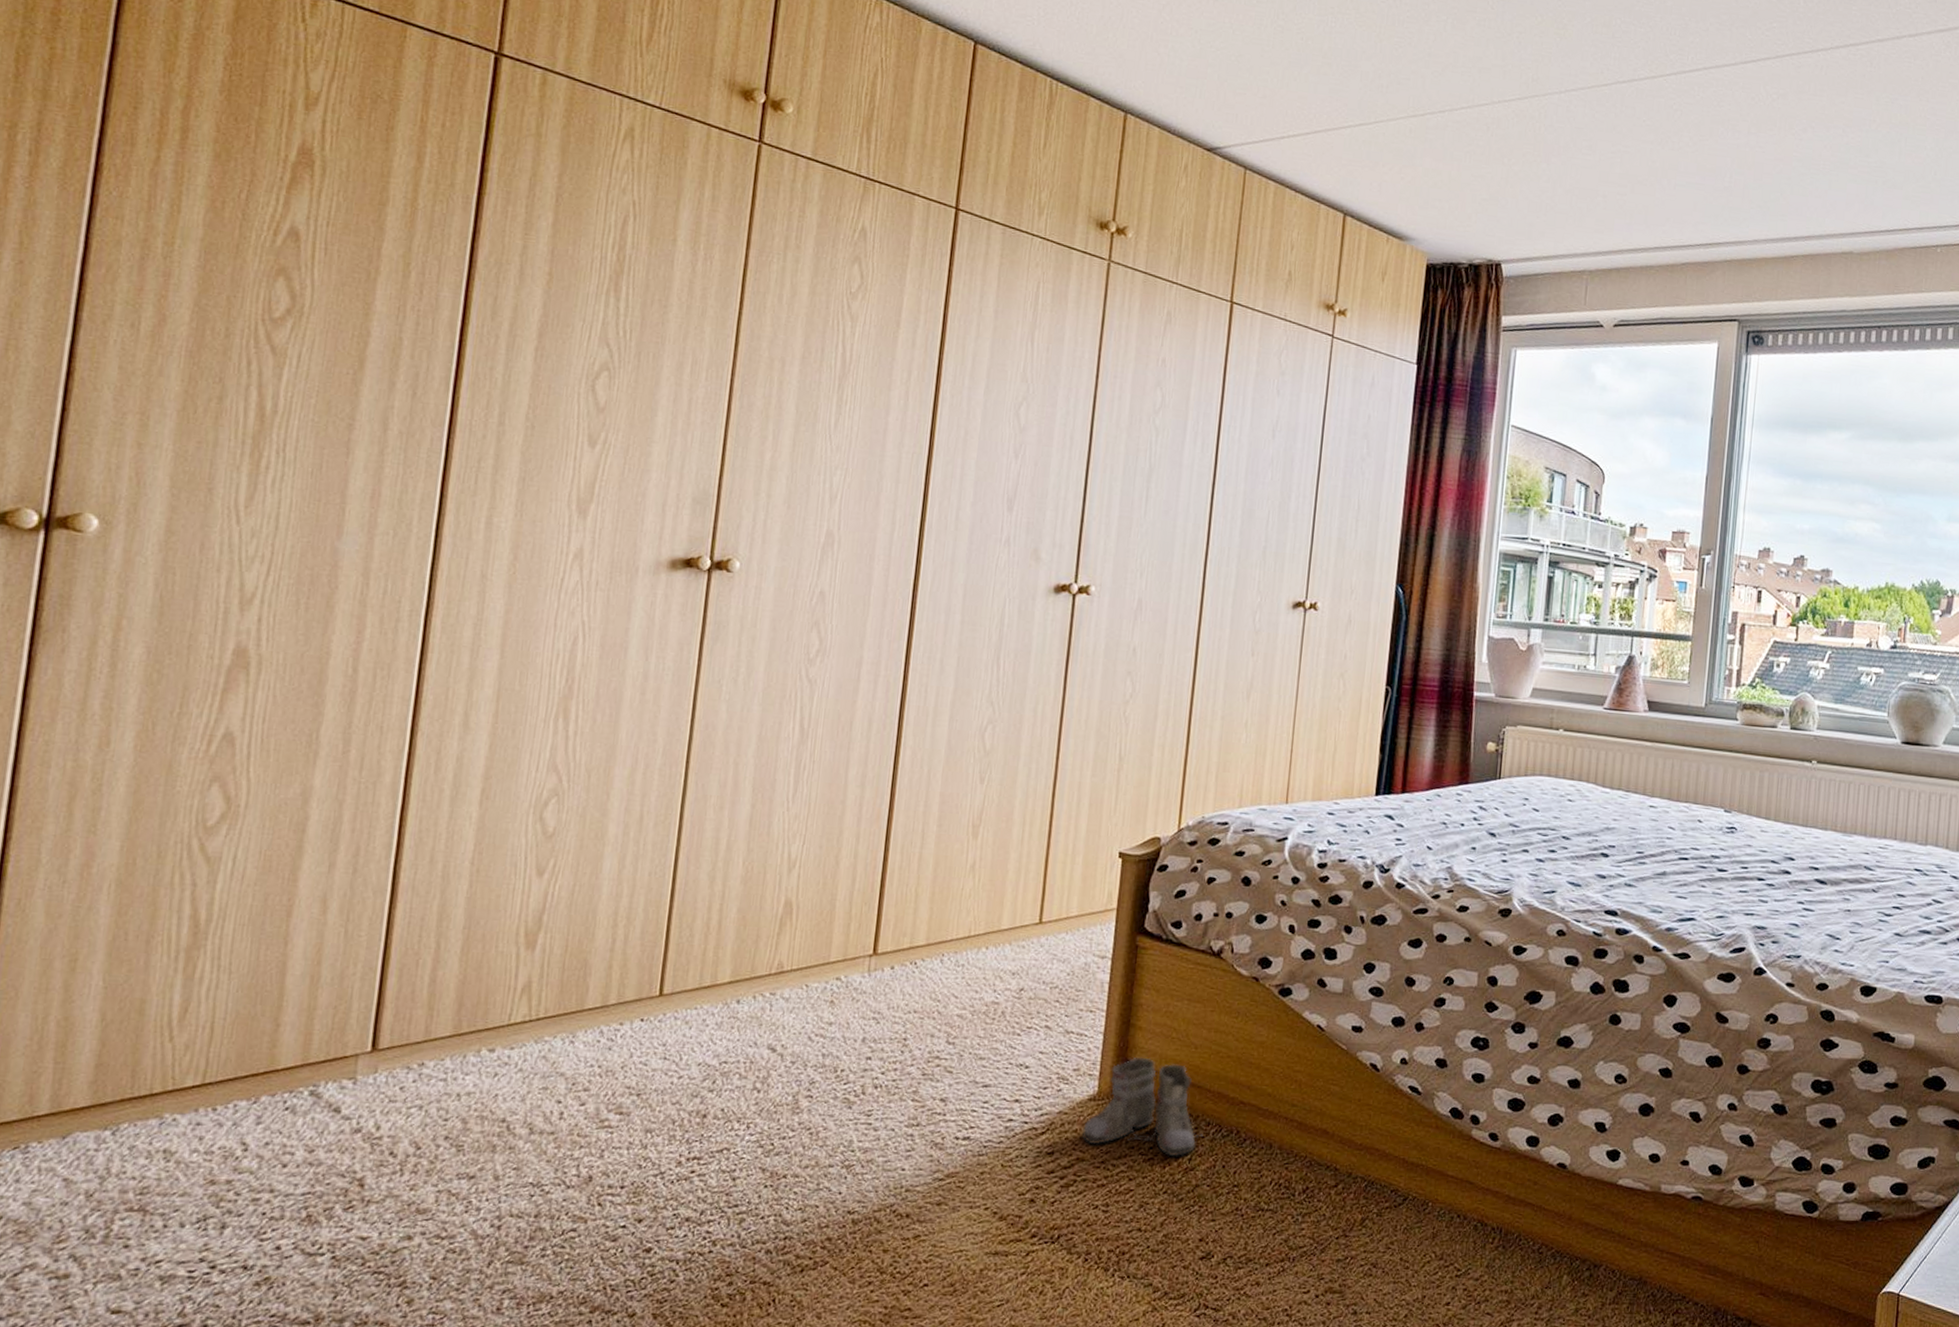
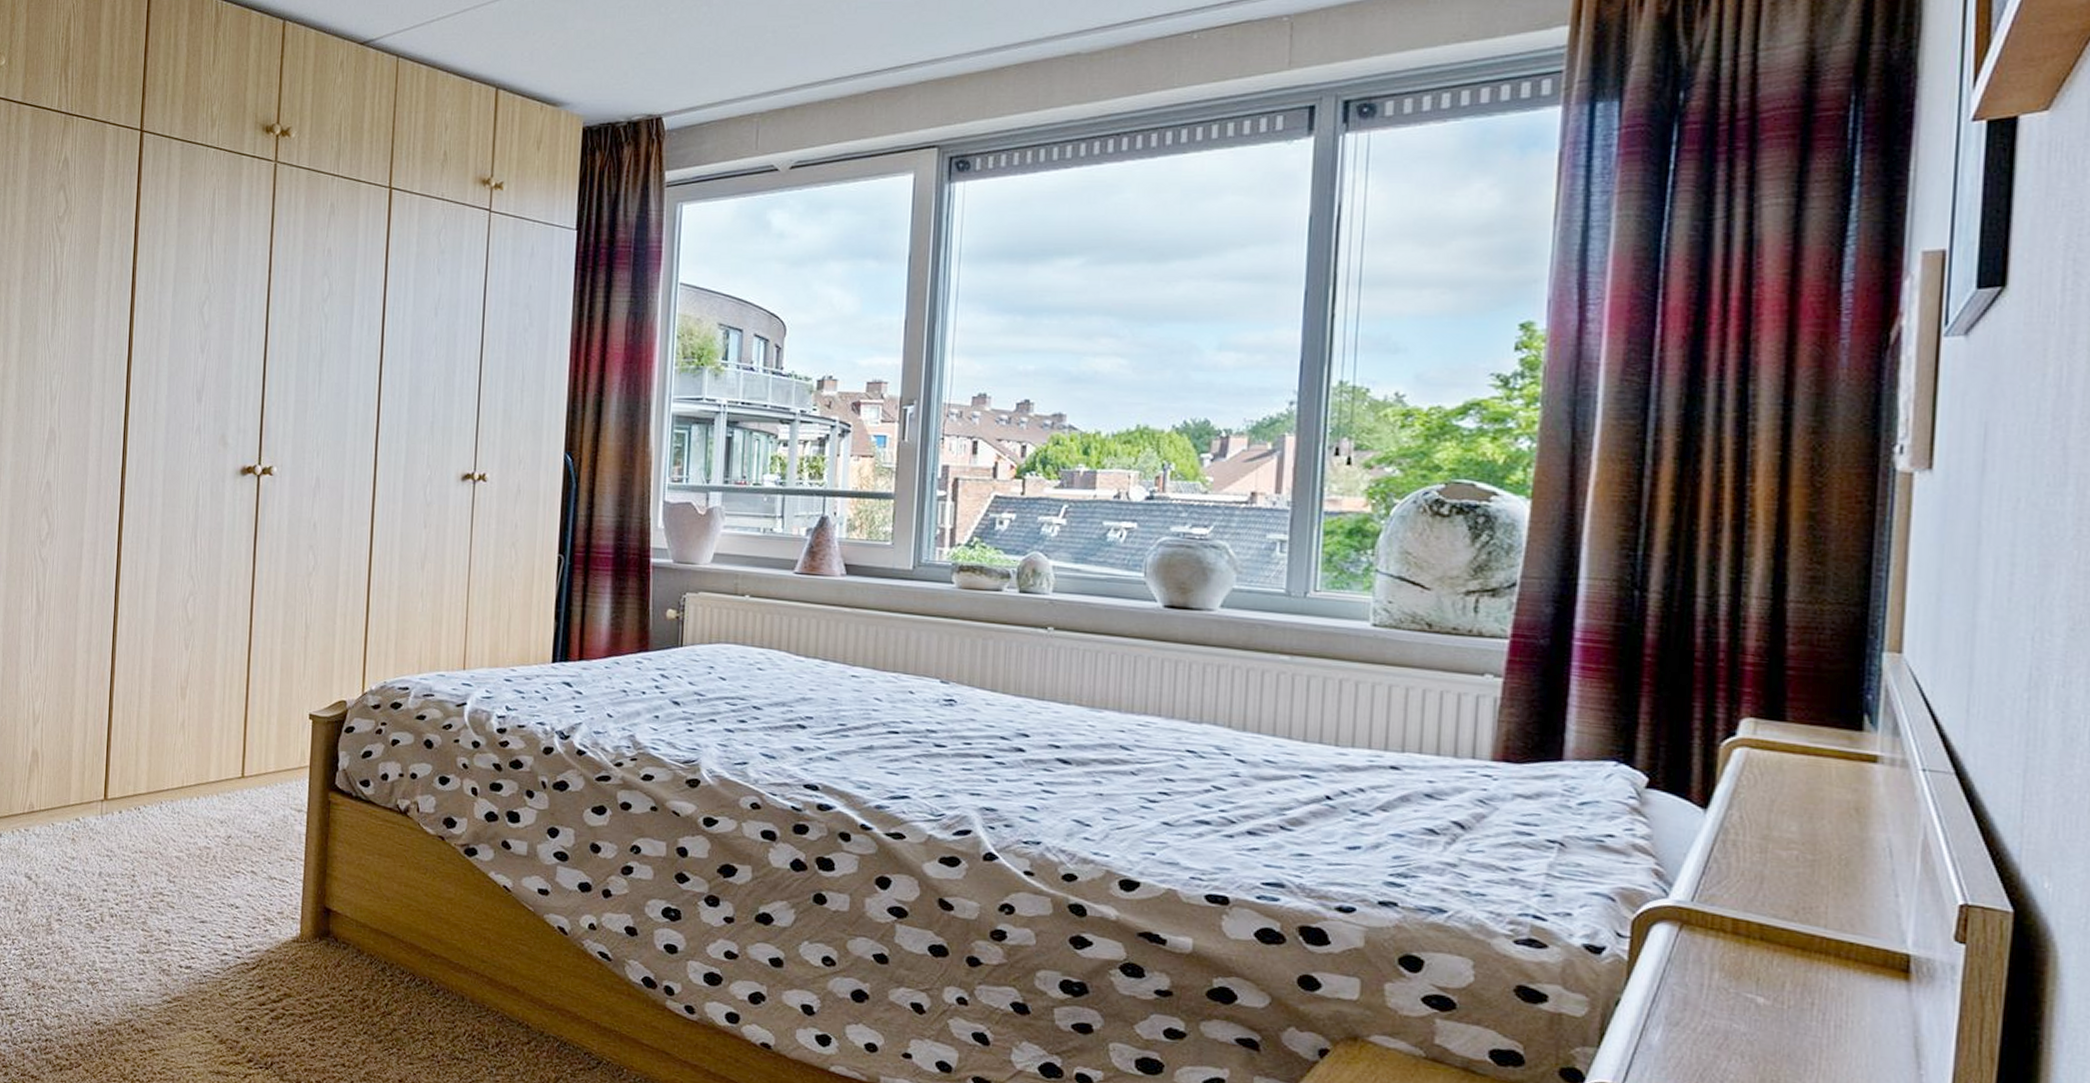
boots: present [1081,1058,1203,1156] -> none [287,905,398,1001]

